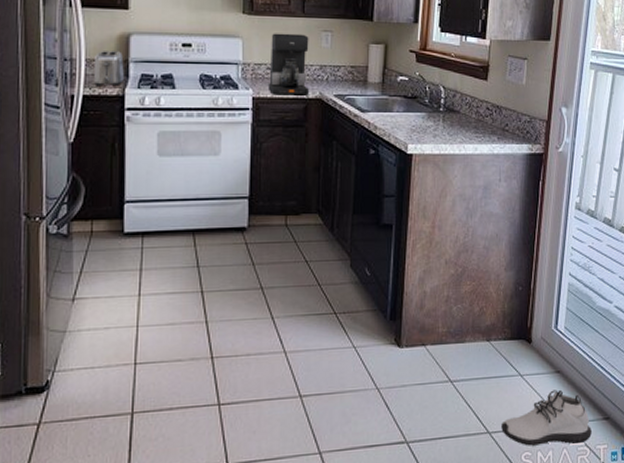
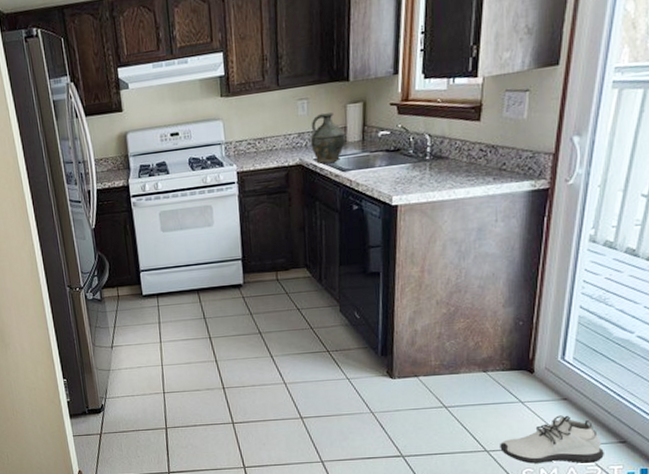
toaster: present [93,51,124,87] -> none [100,149,127,181]
coffee maker: present [267,33,309,96] -> none [249,106,289,167]
ceramic jug: none [332,49,367,102] -> present [310,112,346,164]

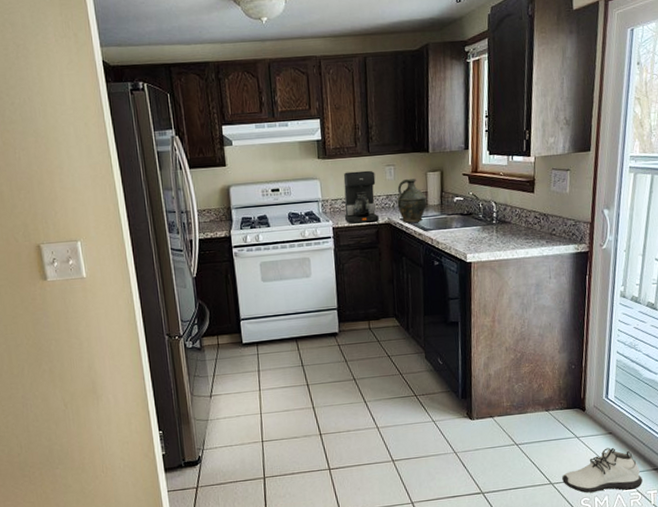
coffee maker: none [249,106,289,167] -> present [343,170,379,224]

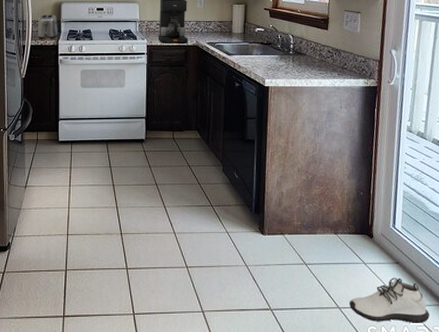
toaster: none [203,201,229,231] -> present [37,15,58,39]
ceramic jug: present [397,179,427,224] -> none [205,9,232,48]

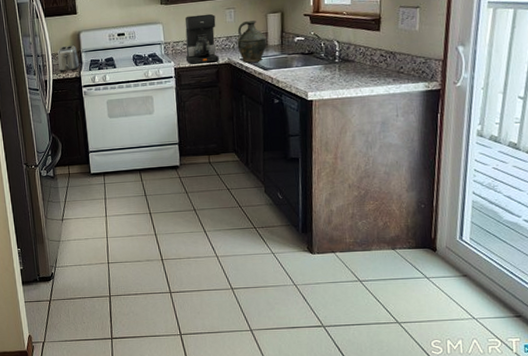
ceramic jug: none [205,9,232,48] -> present [237,20,267,63]
shoe: present [349,277,430,324] -> none [410,290,503,337]

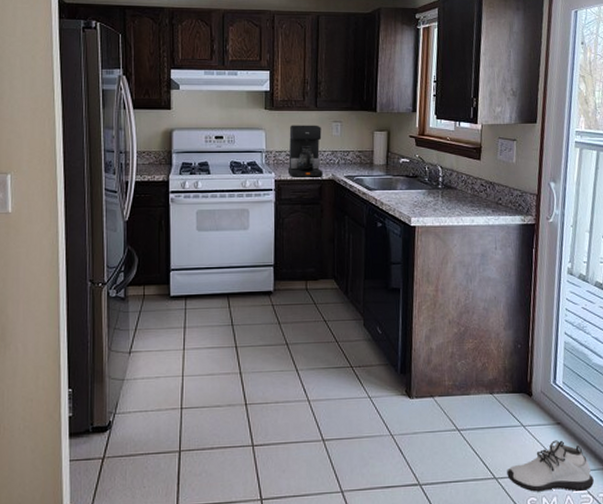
toaster: present [57,45,79,73] -> none [143,144,168,174]
ceramic jug: present [237,20,267,63] -> none [342,137,373,182]
shoe: none [410,290,503,337] -> present [507,440,594,492]

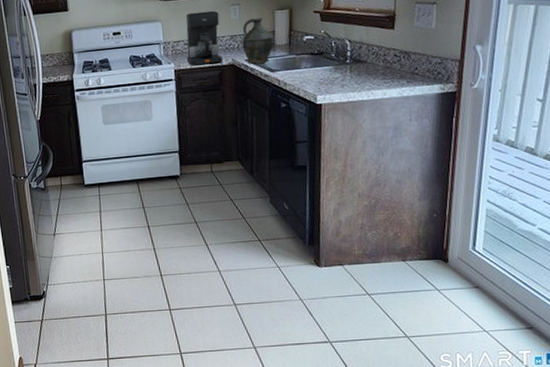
ceramic jug: none [342,137,373,182] -> present [242,18,274,64]
shoe: present [507,440,594,492] -> none [419,302,514,350]

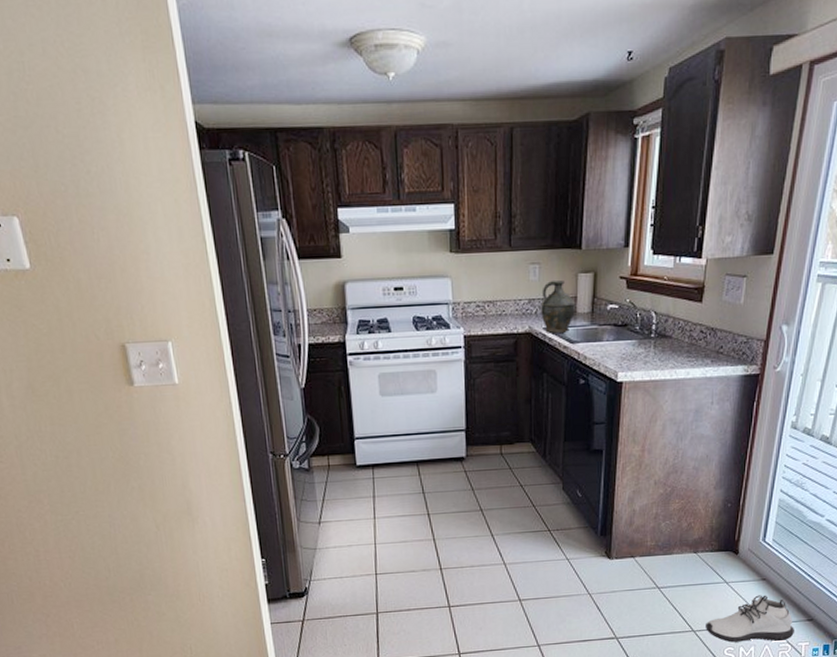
coffee maker: present [185,10,223,66] -> none [478,268,518,332]
shoe: none [419,302,514,350] -> present [706,595,794,643]

